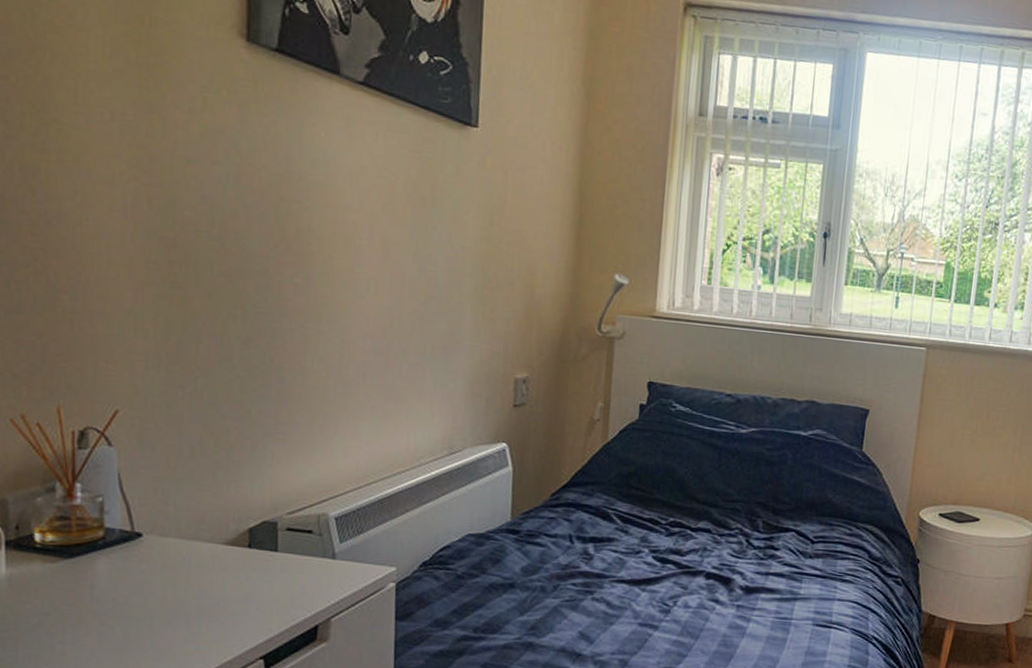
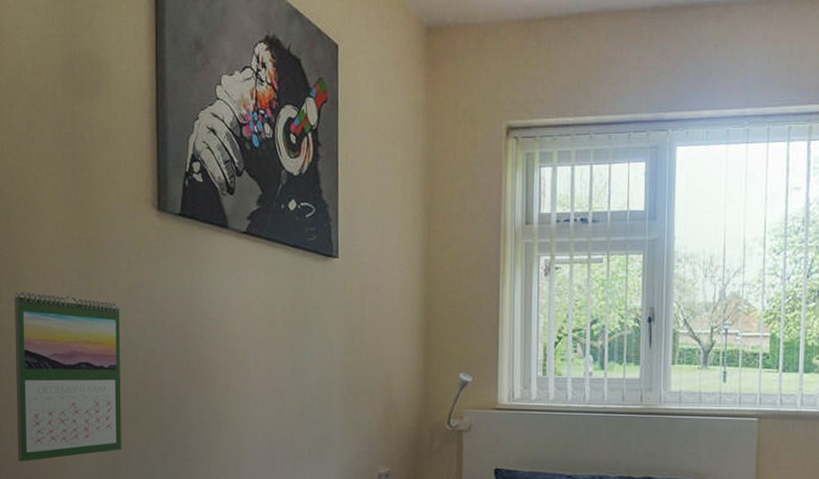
calendar: none [40,120,192,336] -> present [14,292,122,462]

